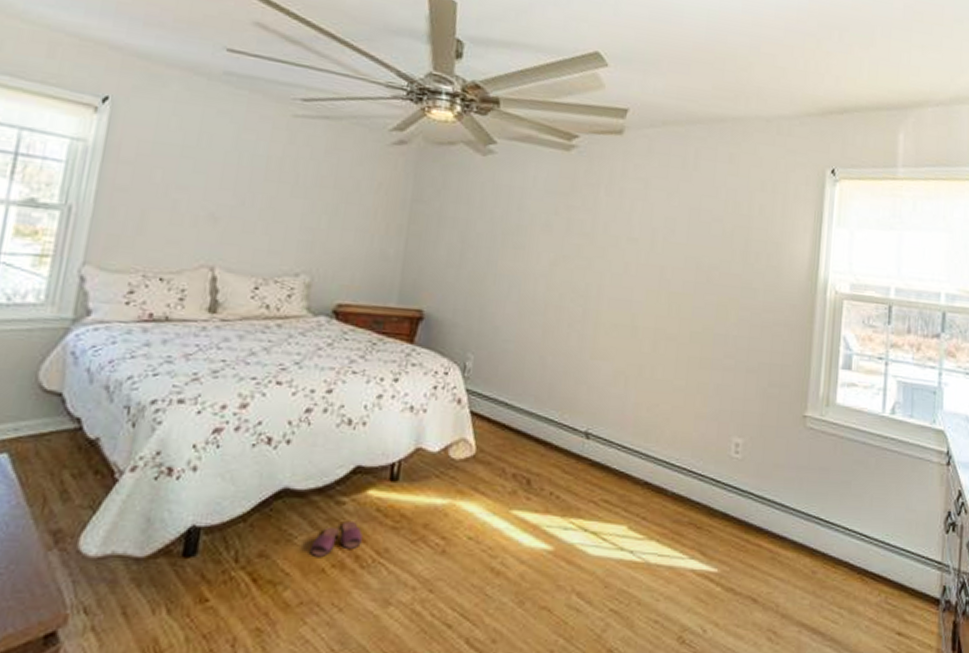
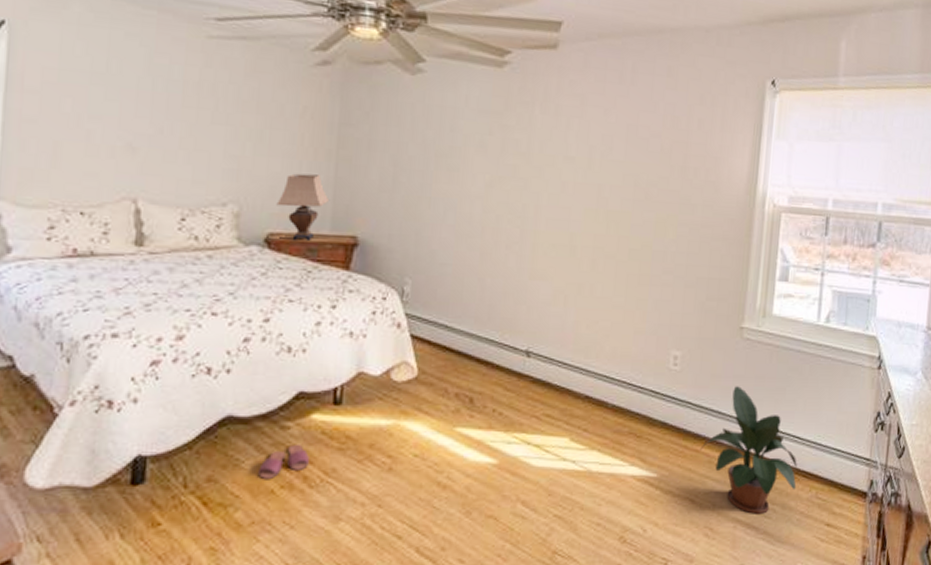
table lamp: none [346,246,399,313] -> present [276,173,330,241]
potted plant: none [763,478,865,618] -> present [700,386,797,514]

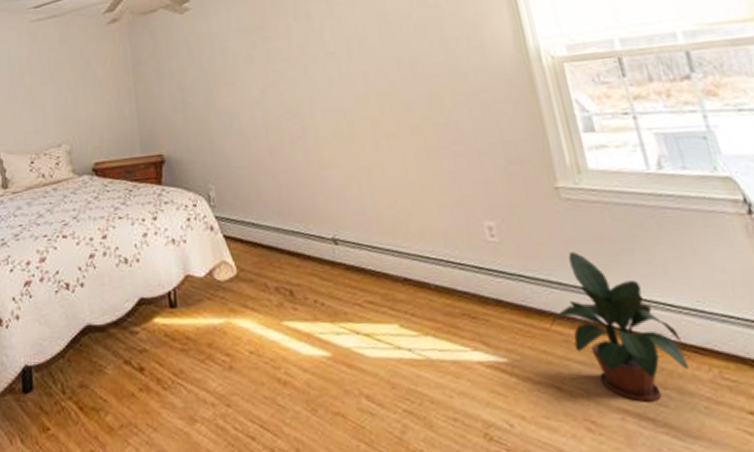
slippers: present [258,443,309,480] -> none [119,347,159,384]
table lamp: present [276,173,330,241] -> none [97,109,136,167]

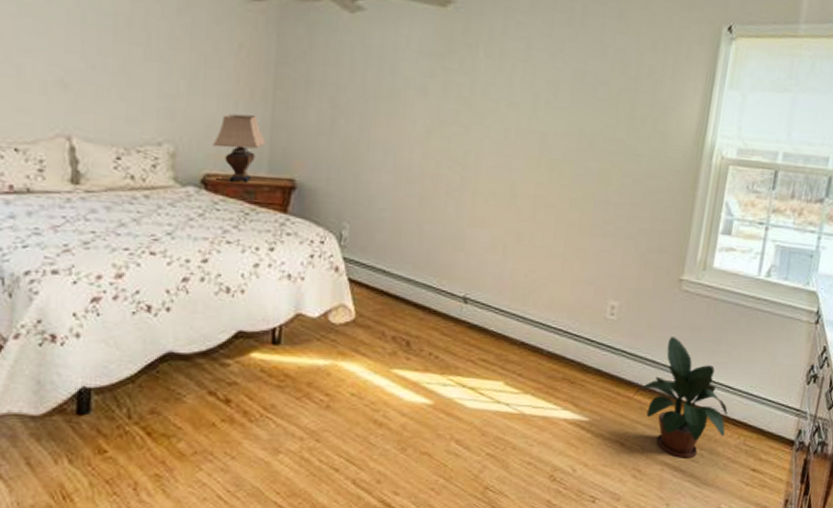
table lamp: none [97,109,136,167] -> present [212,113,267,183]

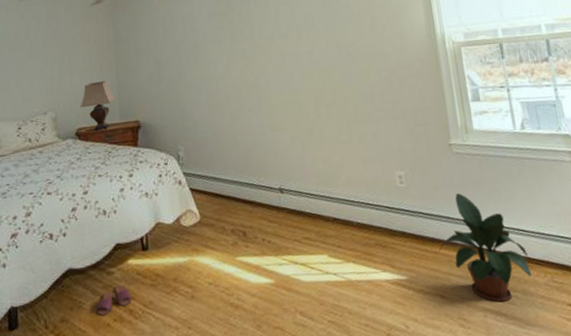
slippers: none [200,380,249,414] -> present [96,284,132,316]

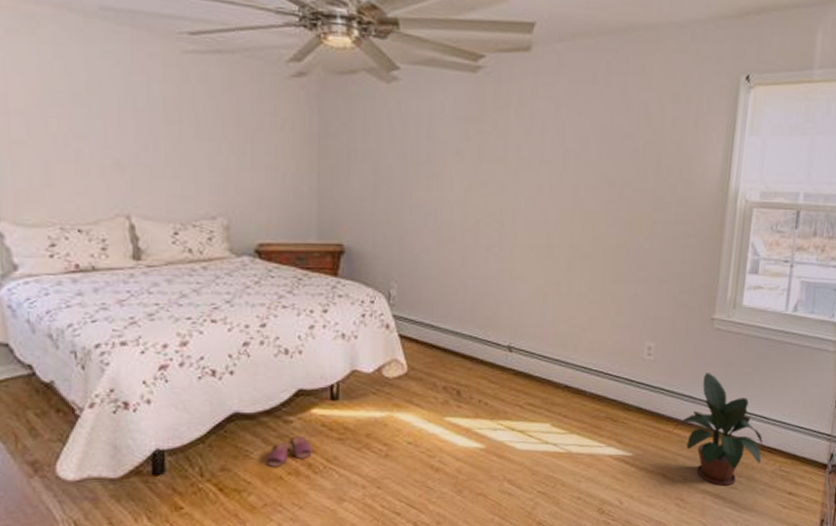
table lamp: present [80,81,116,132] -> none [264,185,315,251]

